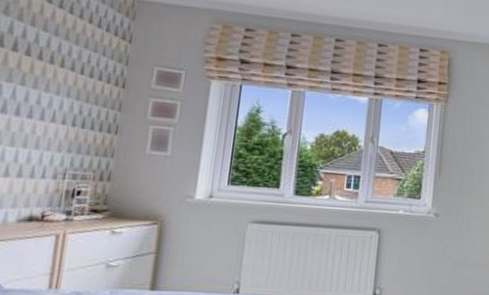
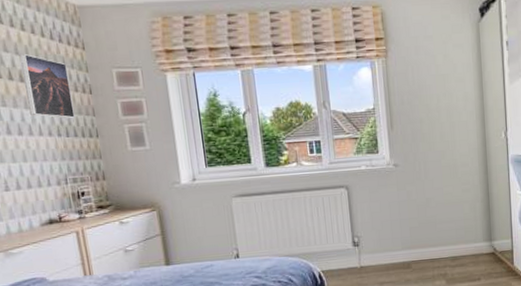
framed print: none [48,36,107,109] -> present [19,54,75,118]

